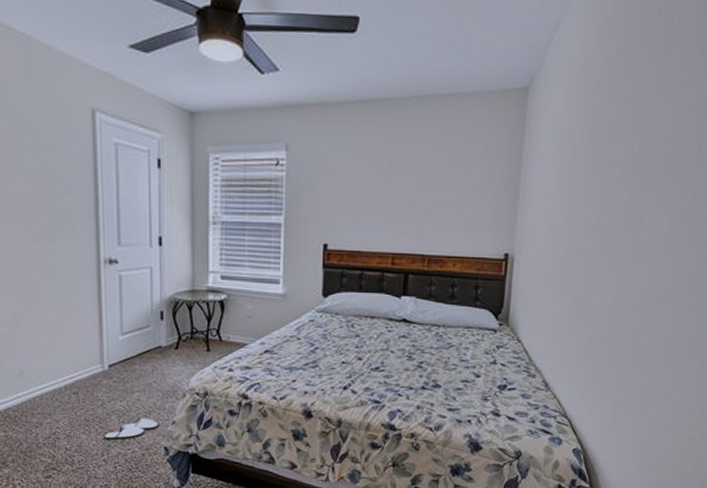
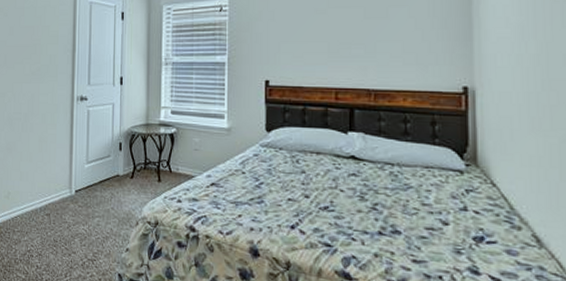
slippers: present [103,417,160,439] -> none [67,242,115,263]

